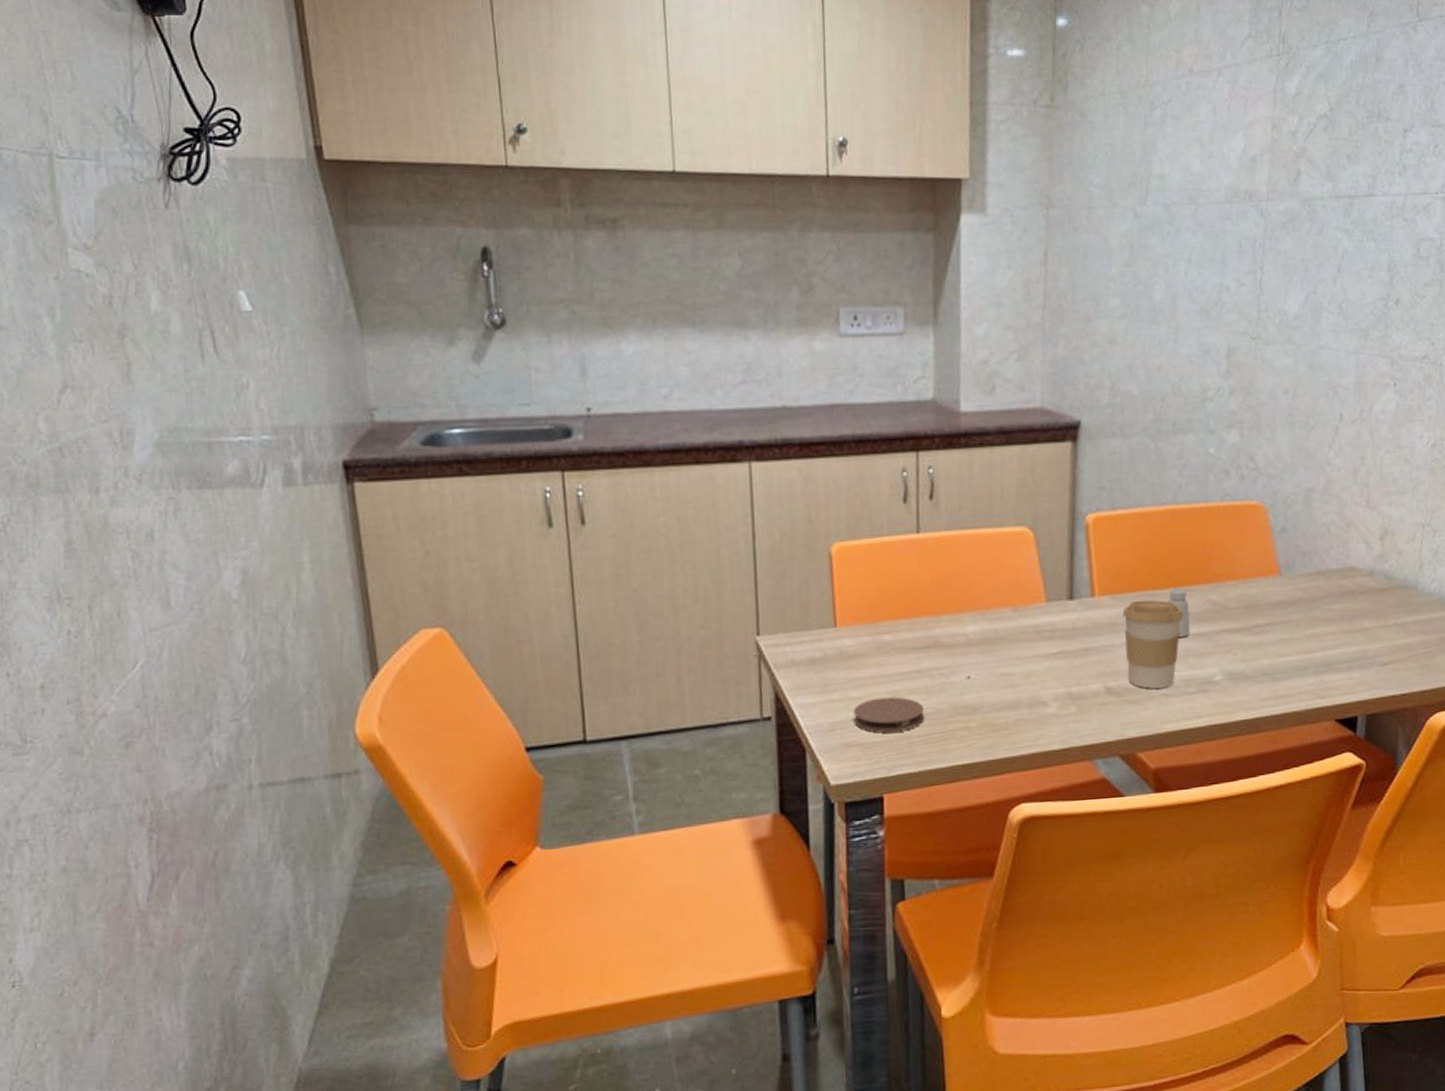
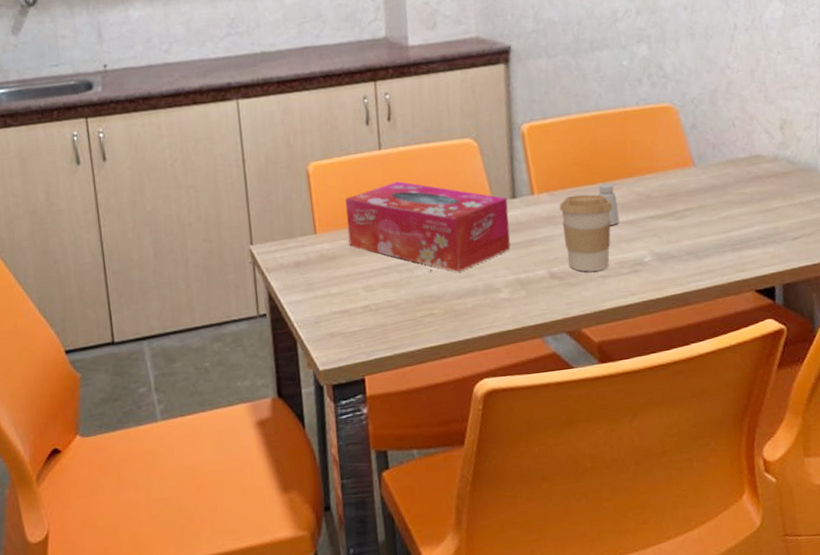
coaster: present [853,696,925,733] -> none [335,291,395,323]
tissue box: none [873,571,1064,681] -> present [345,181,511,273]

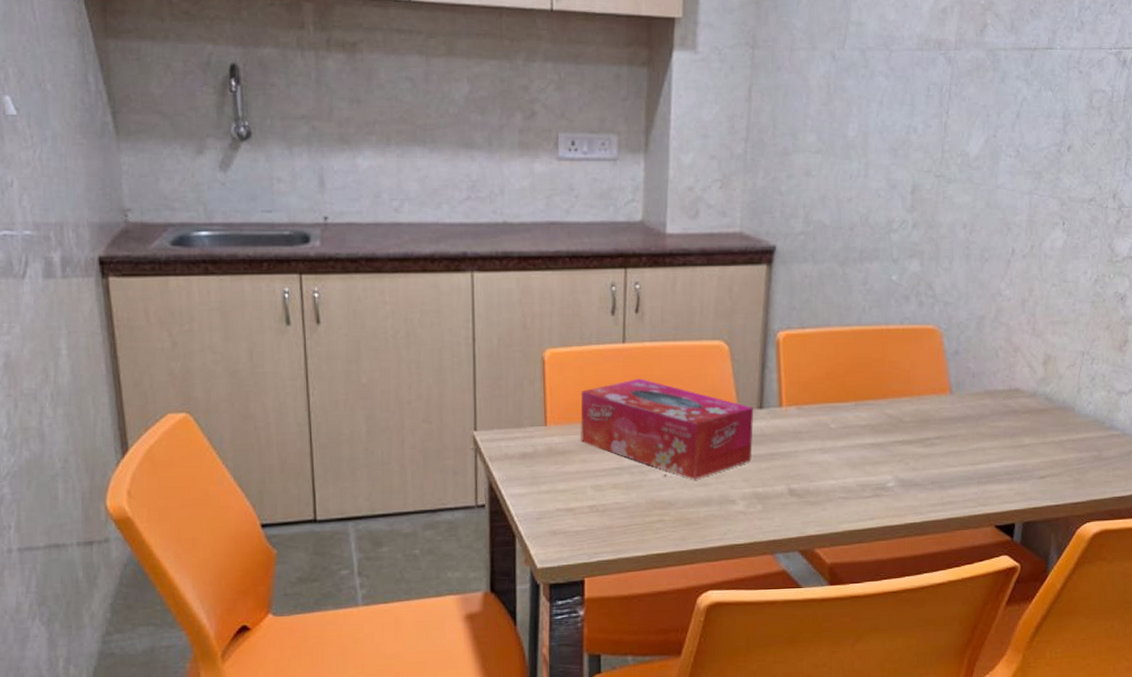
coffee cup: present [559,194,613,272] -> none [807,411,863,492]
saltshaker: present [597,183,620,226] -> none [848,402,868,446]

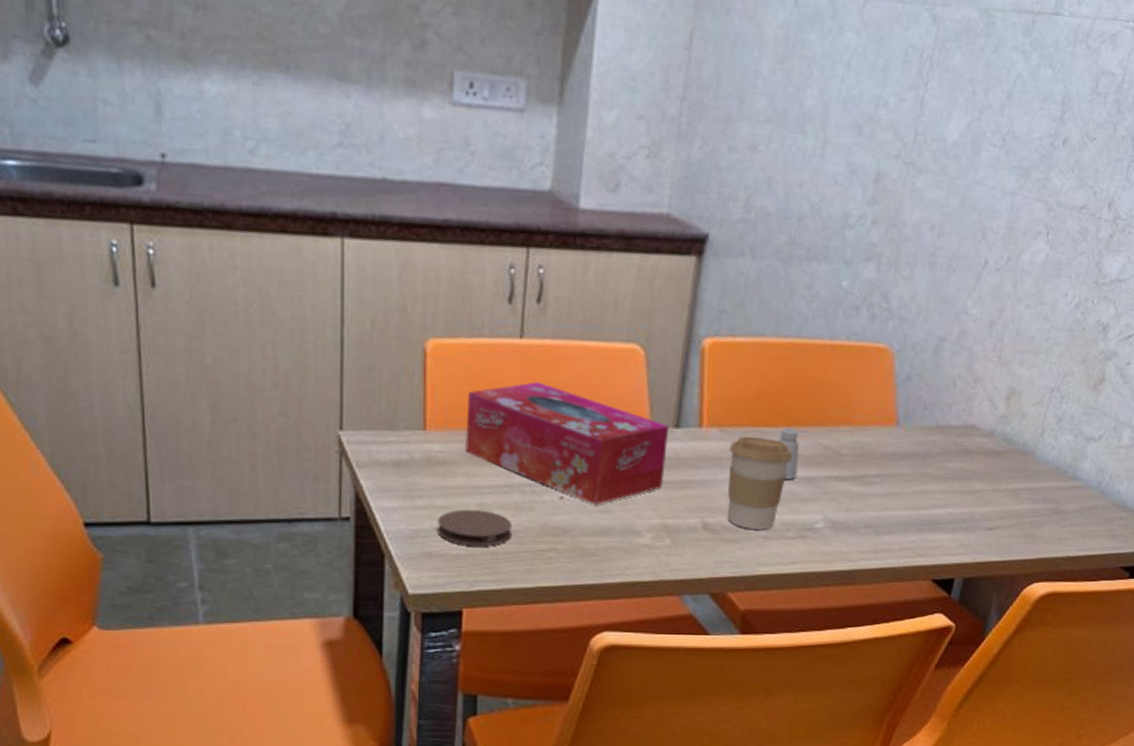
coaster: none [560,490,624,523] -> present [437,509,513,547]
coffee cup: none [807,411,863,492] -> present [727,436,793,530]
saltshaker: none [848,402,868,446] -> present [778,428,799,480]

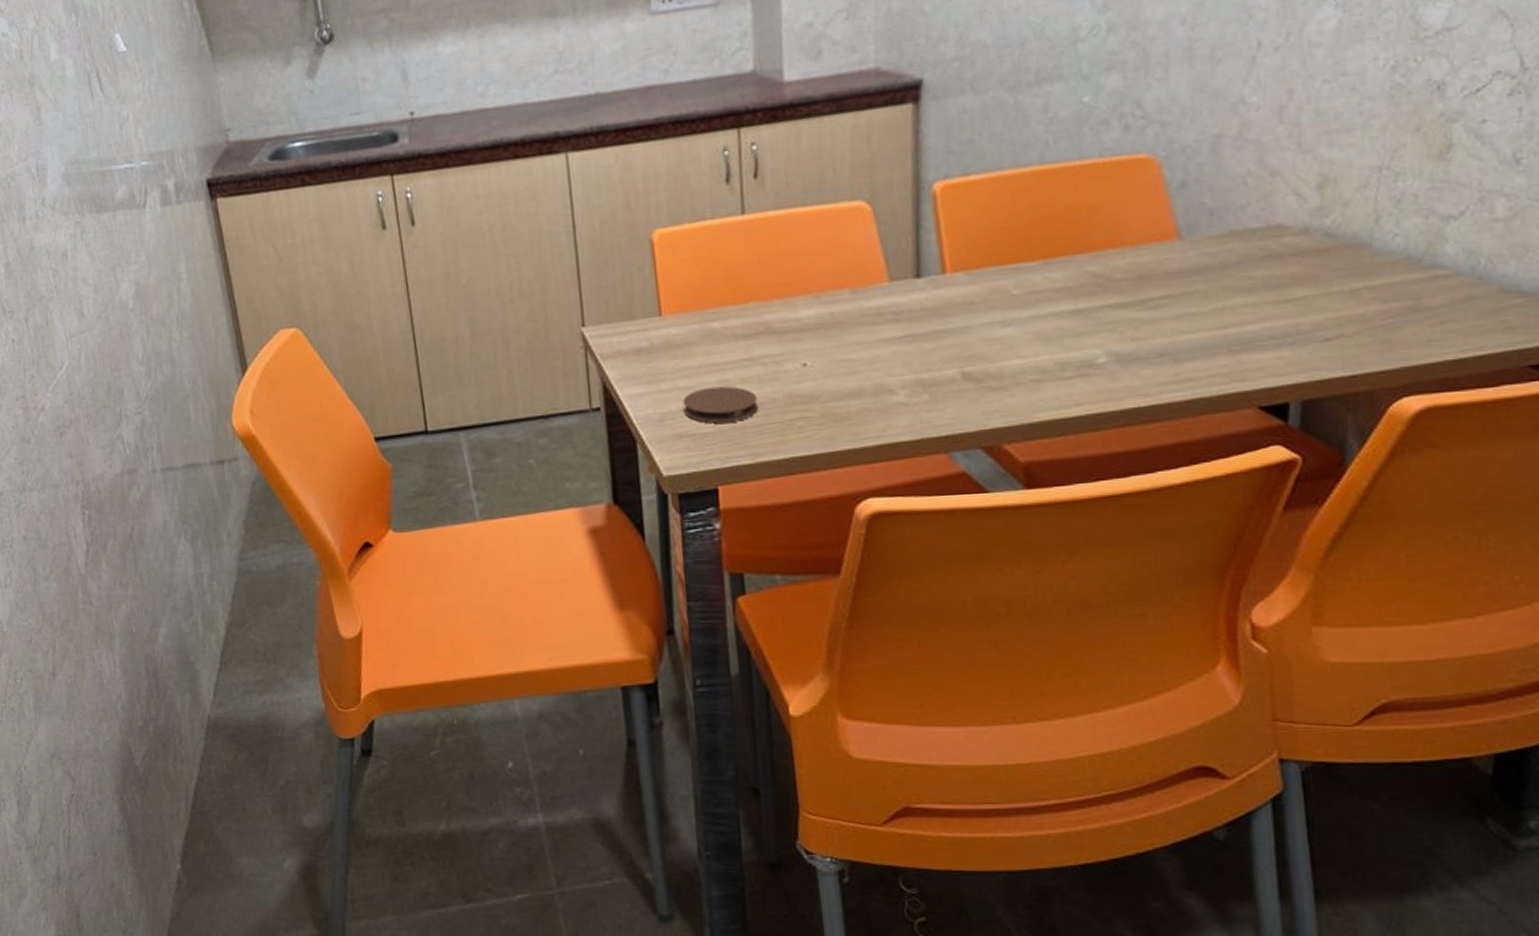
tissue box: present [465,382,670,505] -> none [698,254,911,368]
coffee cup: present [727,436,793,530] -> none [980,274,1056,374]
saltshaker: present [778,428,799,480] -> none [1035,259,1065,315]

